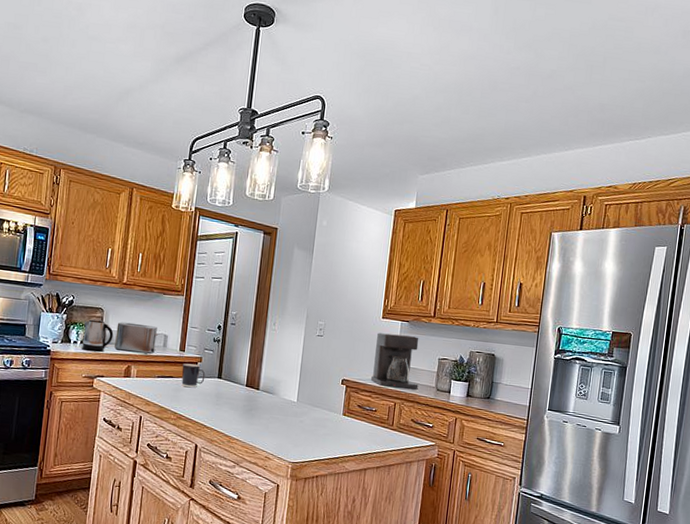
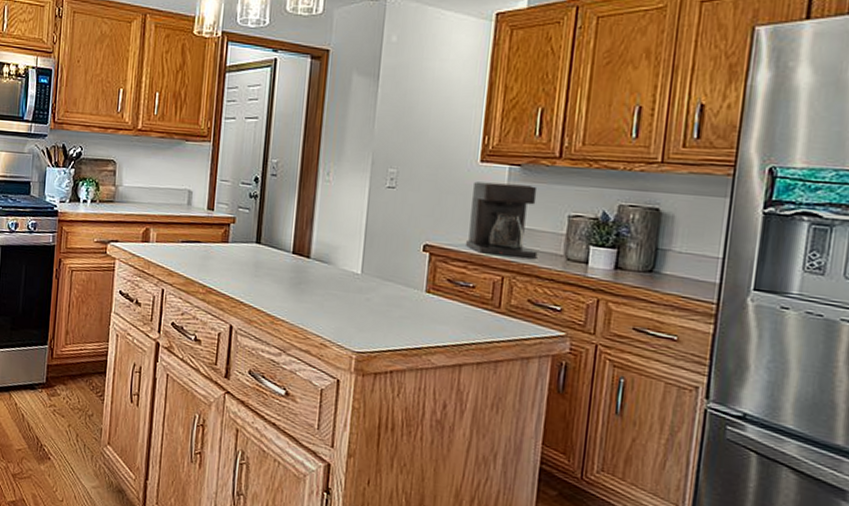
kettle: present [82,319,114,353] -> none [92,173,129,213]
toaster: present [114,321,159,355] -> none [130,175,182,215]
mug: present [181,363,206,388] -> none [210,225,240,256]

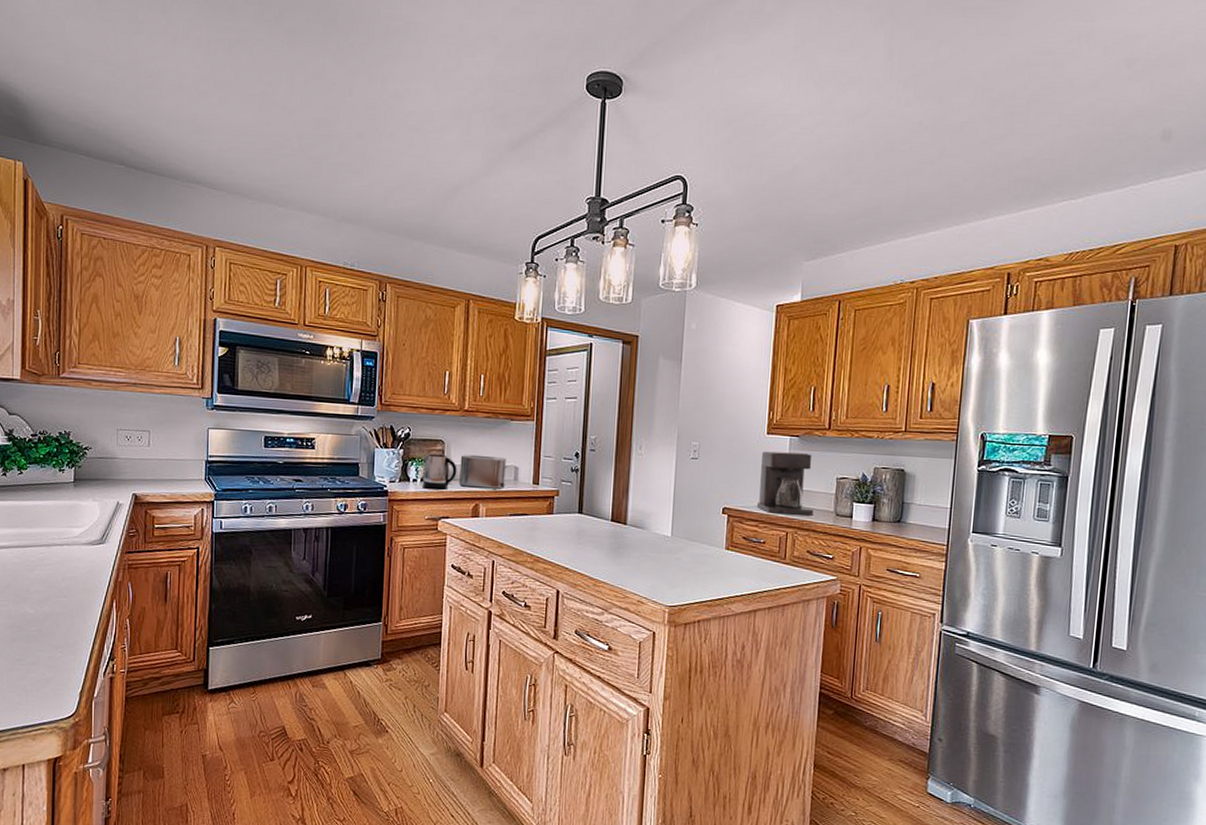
kettle: none [92,173,129,213] -> present [423,452,457,491]
toaster: none [130,175,182,215] -> present [459,454,508,490]

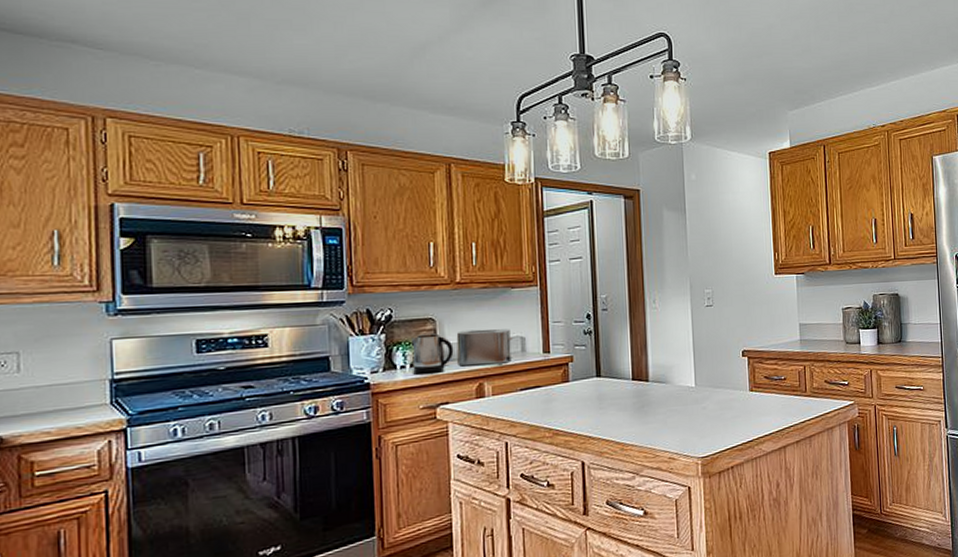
coffee maker: present [756,451,814,517] -> none [773,289,826,351]

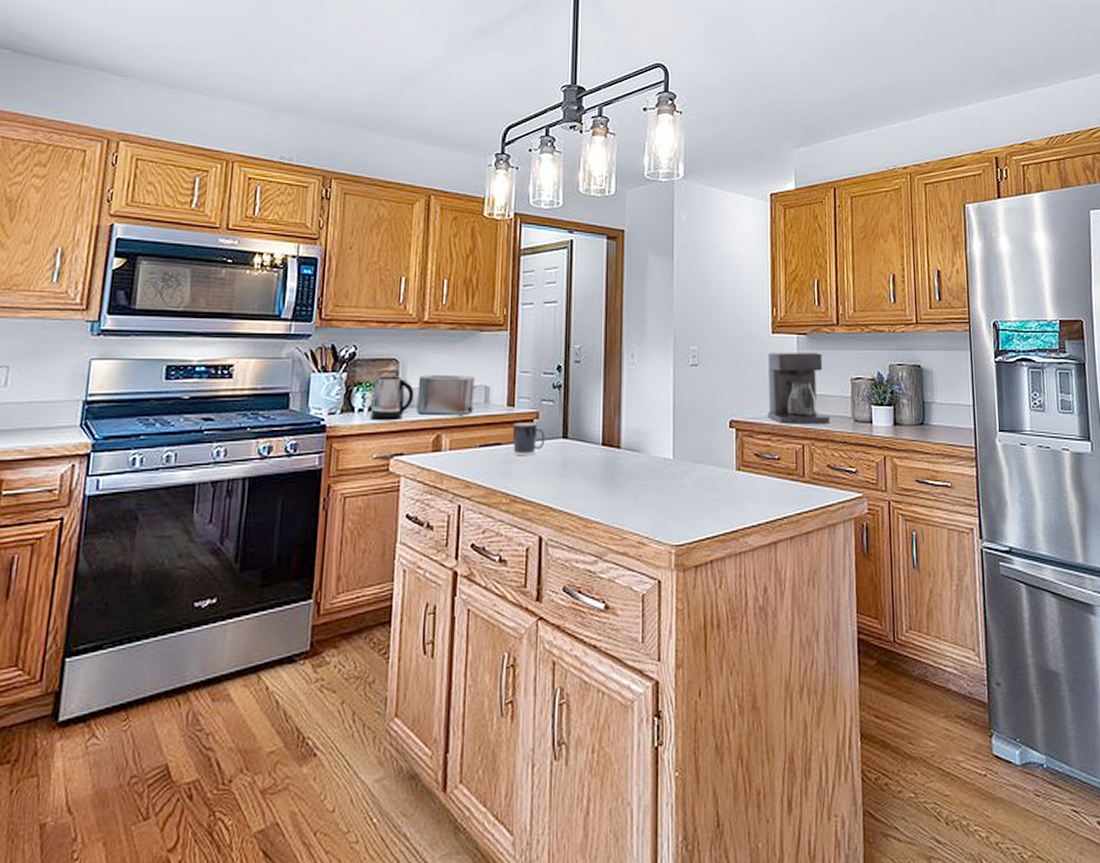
mug: none [549,365,581,396] -> present [512,422,545,456]
coffee maker: none [773,289,826,351] -> present [766,353,830,425]

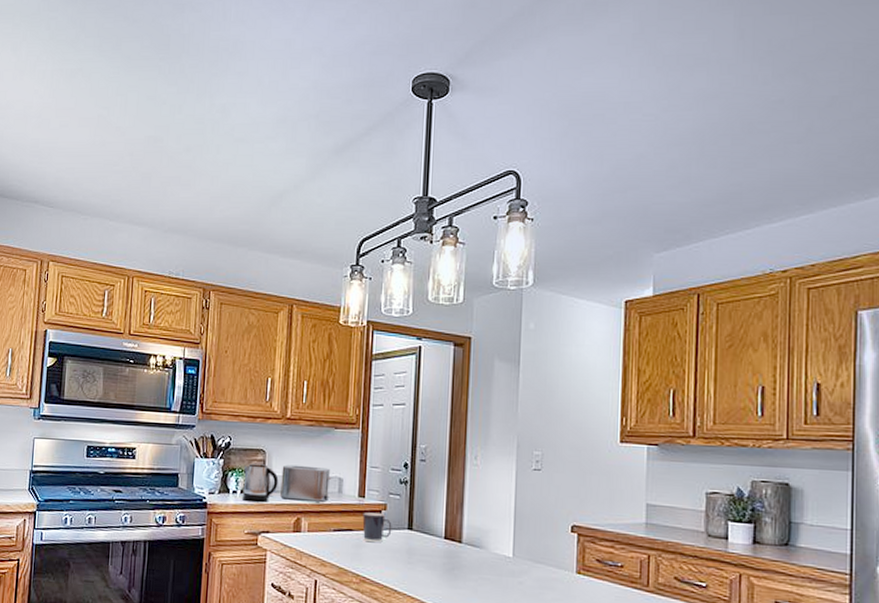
coffee maker: present [766,353,830,425] -> none [611,462,680,537]

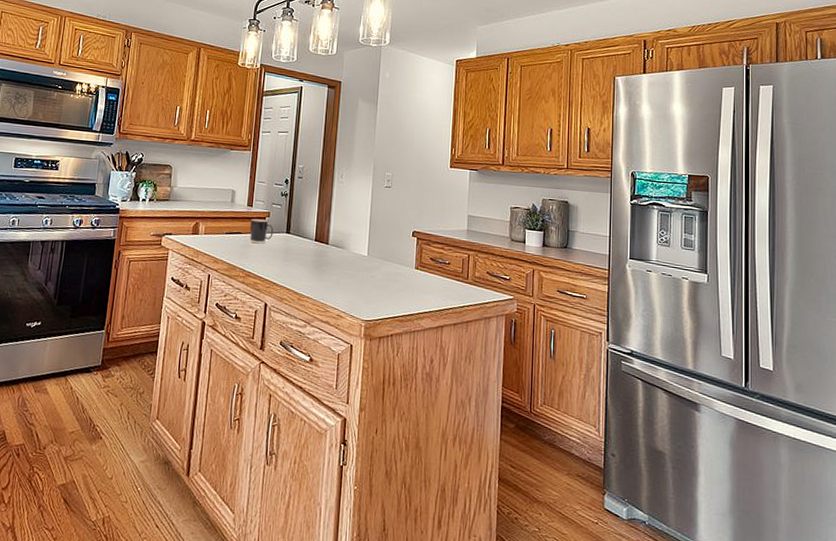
kettle: present [242,463,279,503] -> none [150,176,182,210]
toaster: present [280,464,332,503] -> none [183,178,227,211]

